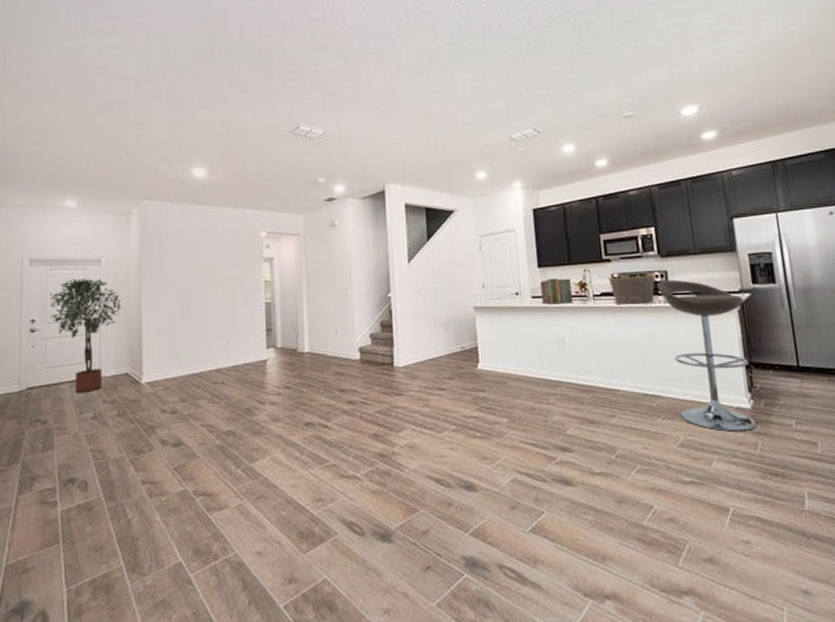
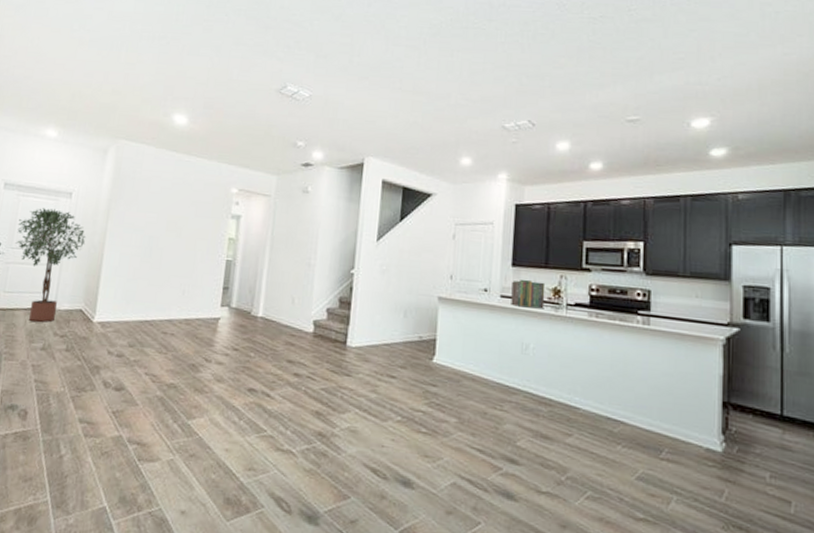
basket: present [608,273,655,305] -> none [585,288,637,323]
bar stool: present [657,279,758,432] -> none [638,299,732,476]

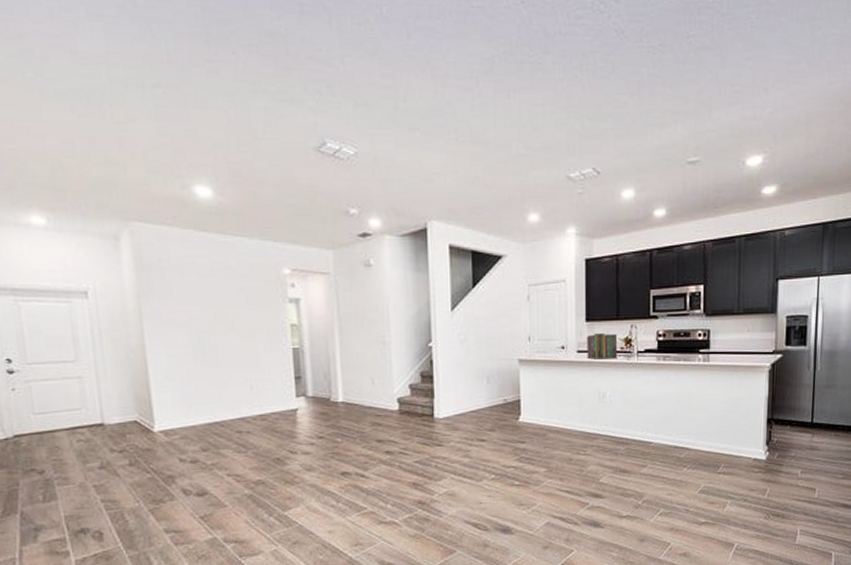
potted tree: present [15,208,86,323] -> none [26,313,121,442]

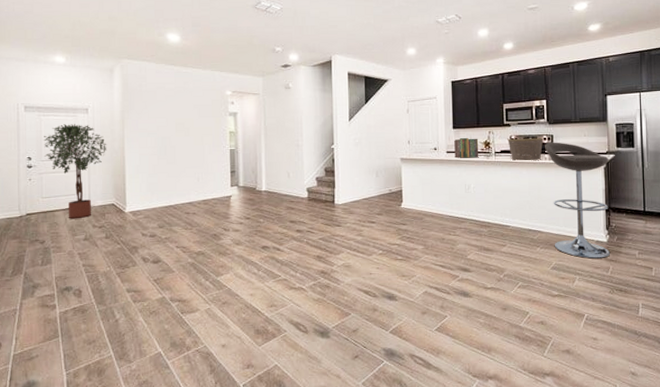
potted tree: none [26,313,121,442] -> present [44,124,107,219]
basket: none [653,332,698,362] -> present [507,136,544,161]
bar stool: none [699,338,776,480] -> present [545,142,611,259]

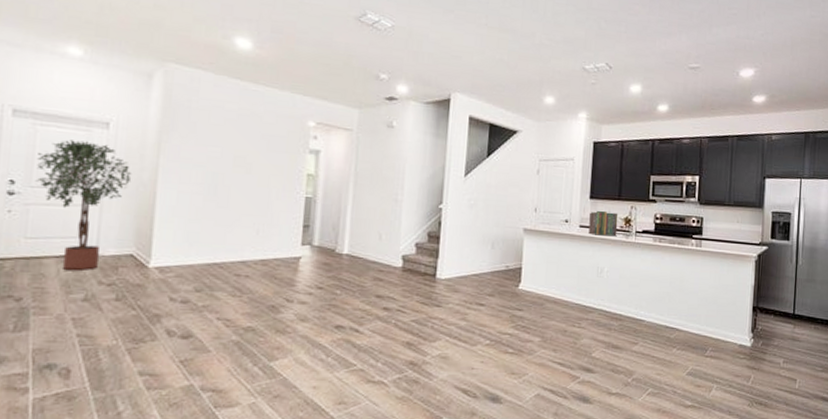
basket: present [507,136,544,161] -> none [651,217,693,245]
bar stool: present [545,142,611,259] -> none [692,225,762,365]

